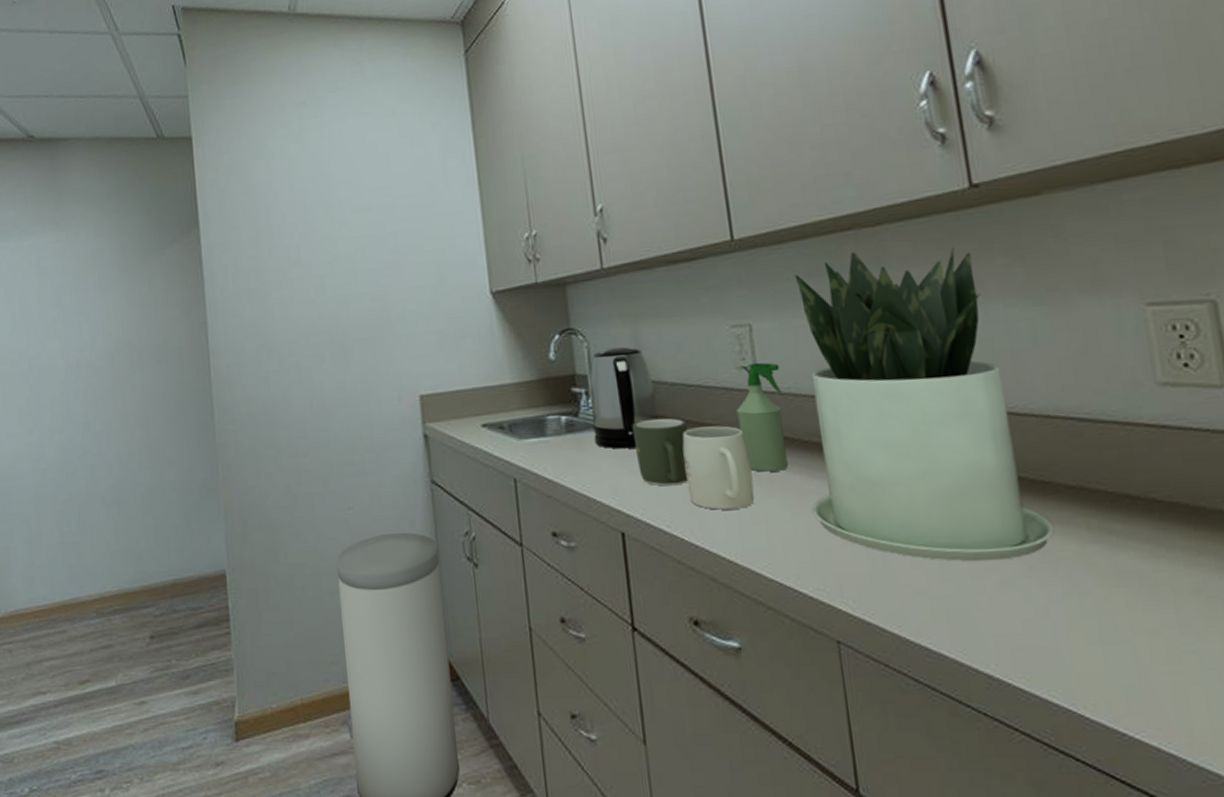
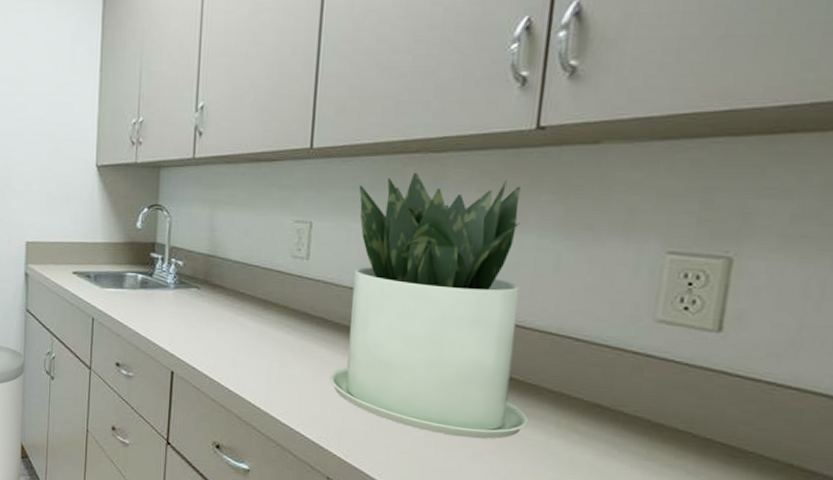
kettle: present [589,347,660,449] -> none [162,225,220,308]
mug: present [632,417,689,487] -> none [194,286,242,342]
mug: present [681,425,755,510] -> none [231,299,288,368]
spray bottle: present [735,362,788,472] -> none [283,254,329,343]

